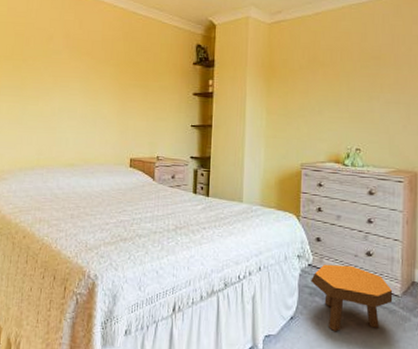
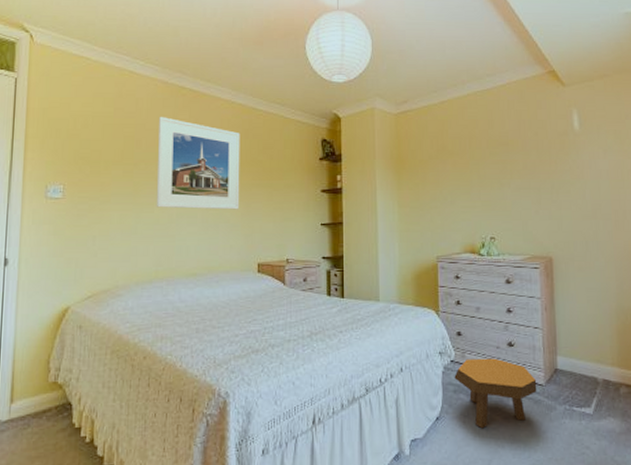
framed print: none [40,17,120,108] -> present [156,117,240,210]

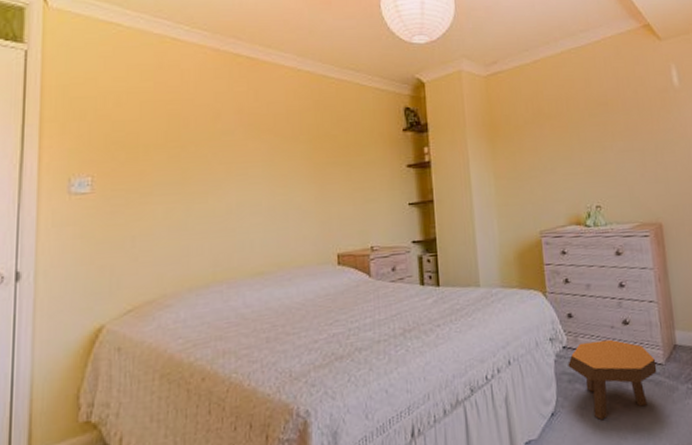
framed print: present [156,117,240,210] -> none [209,90,313,197]

